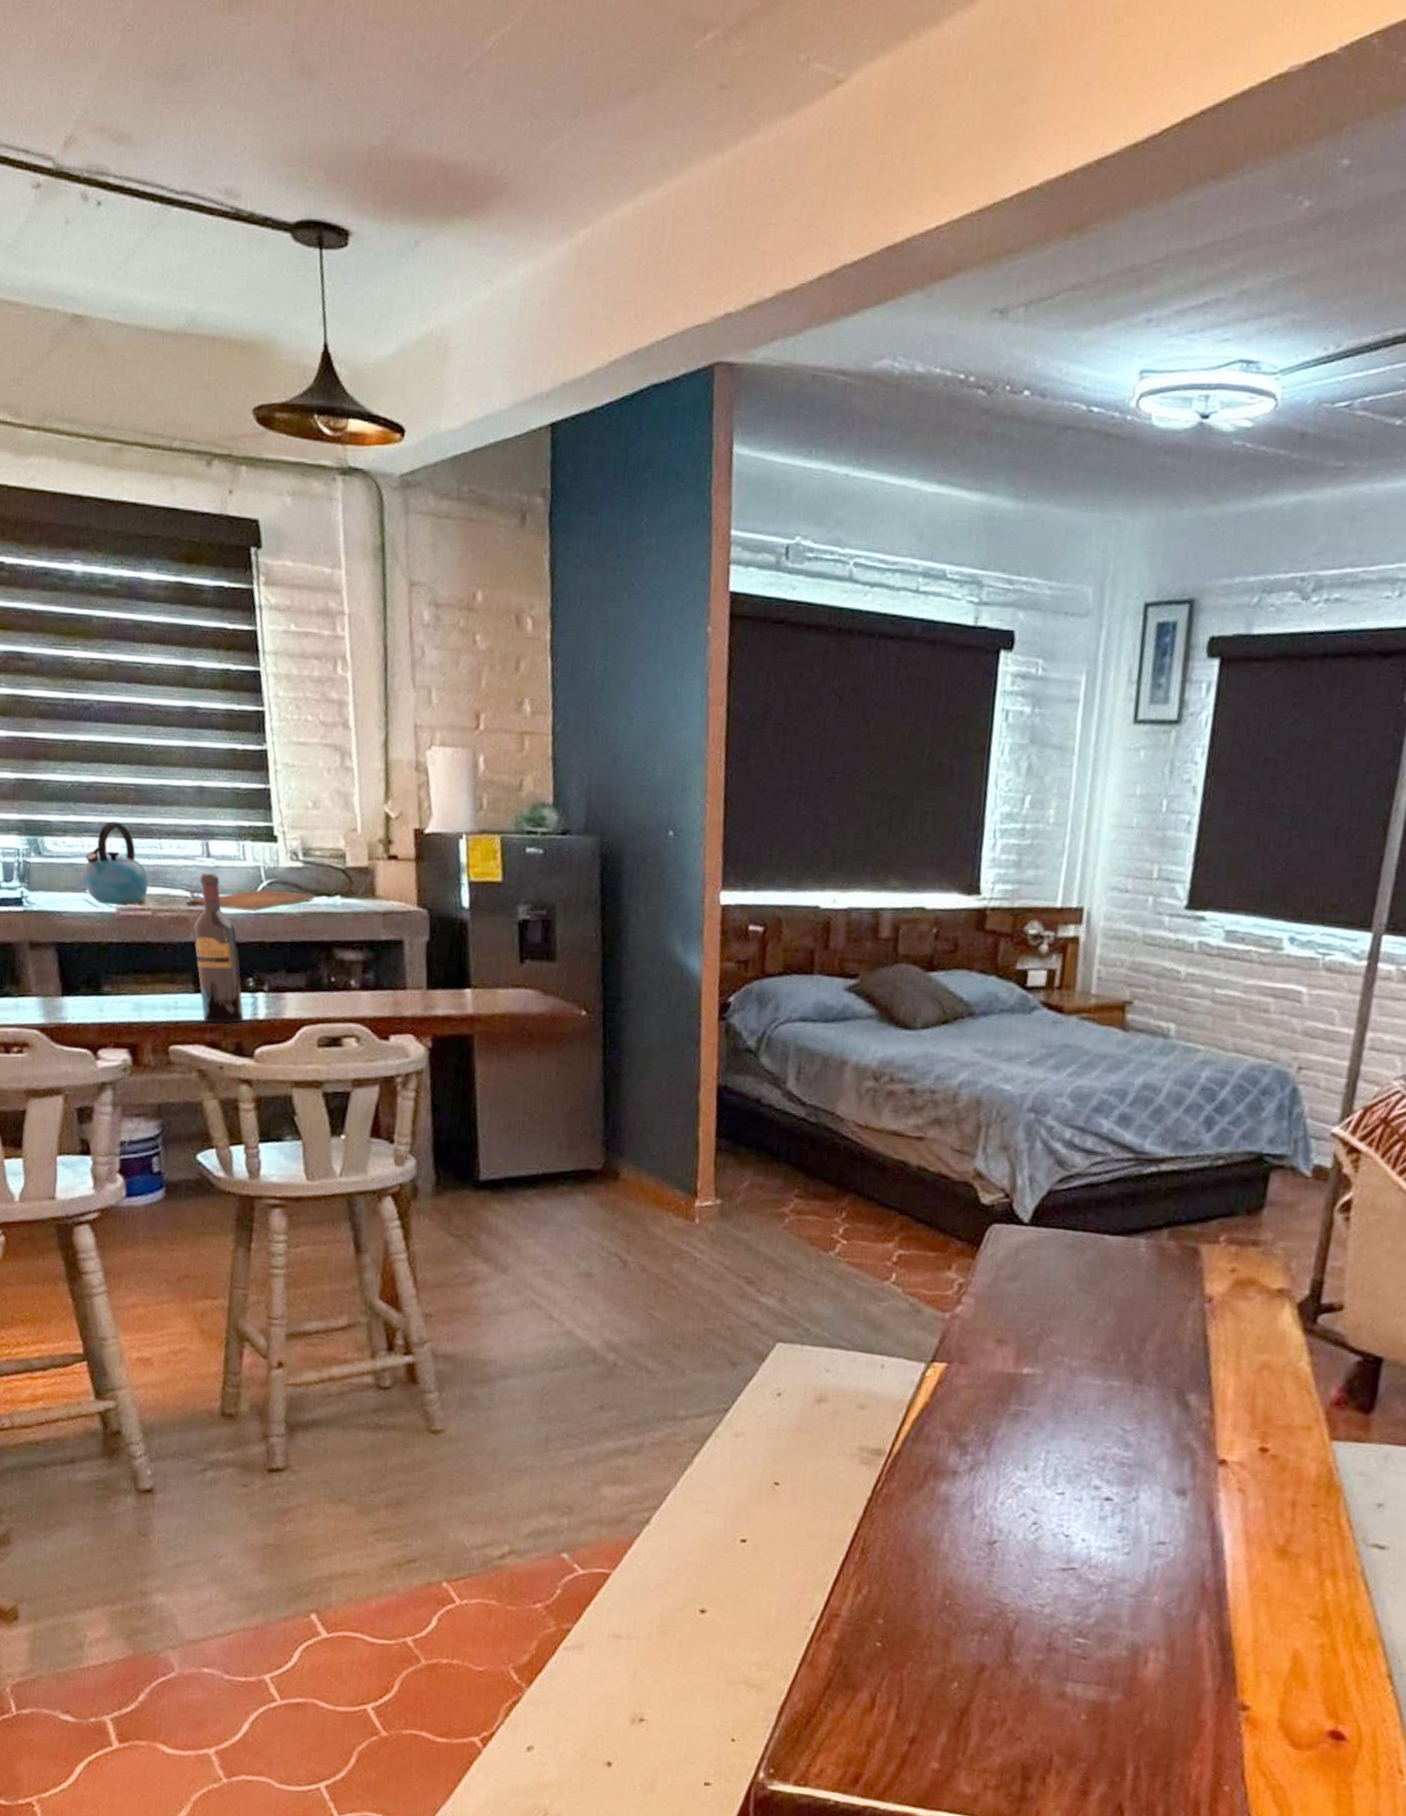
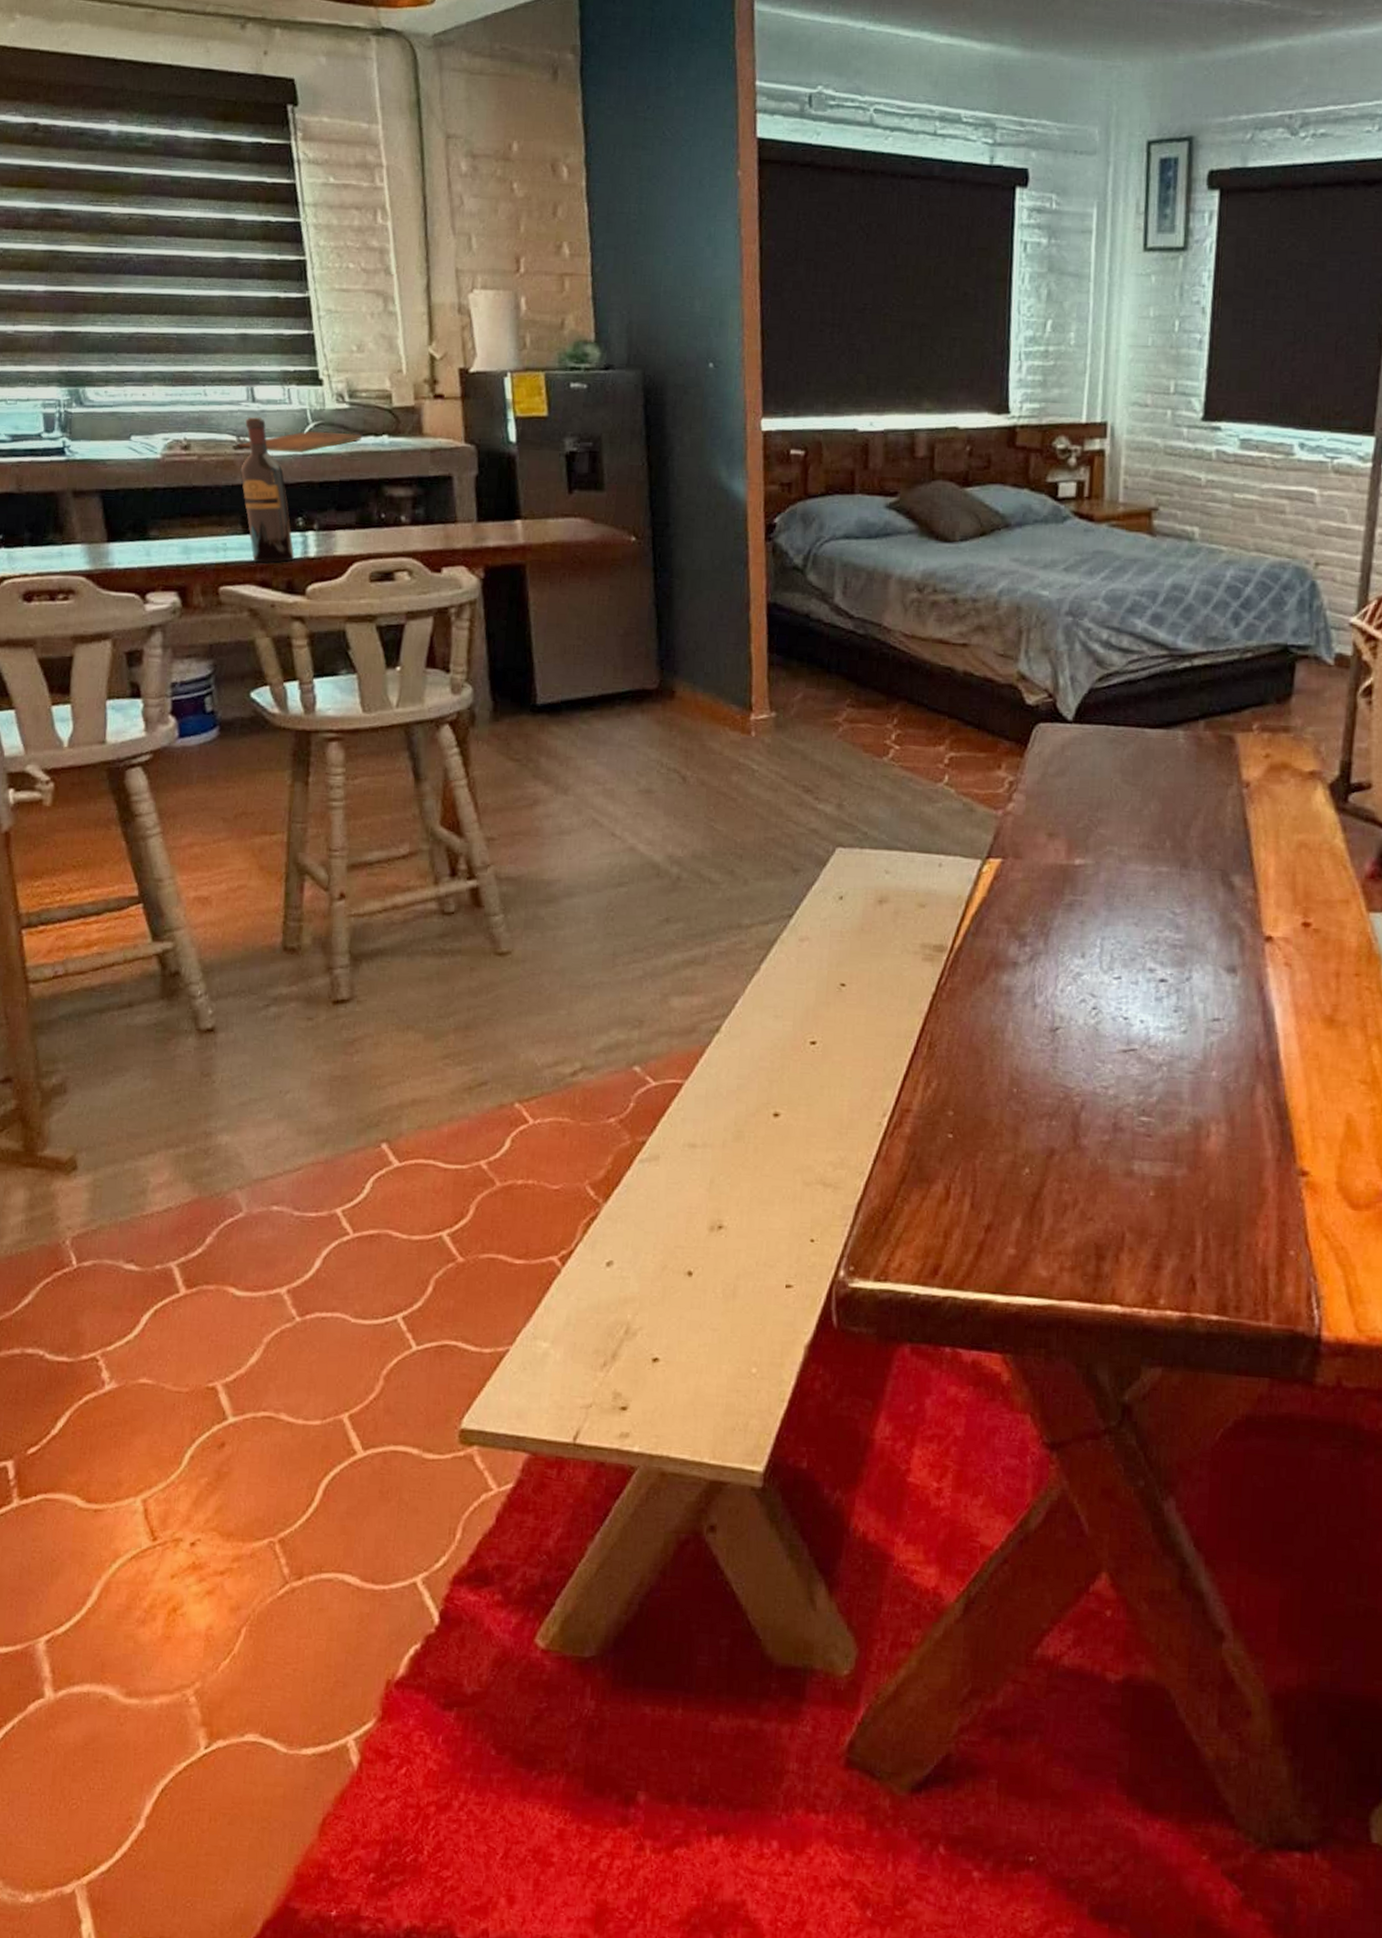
kettle: present [83,821,149,905] -> none [126,370,194,451]

